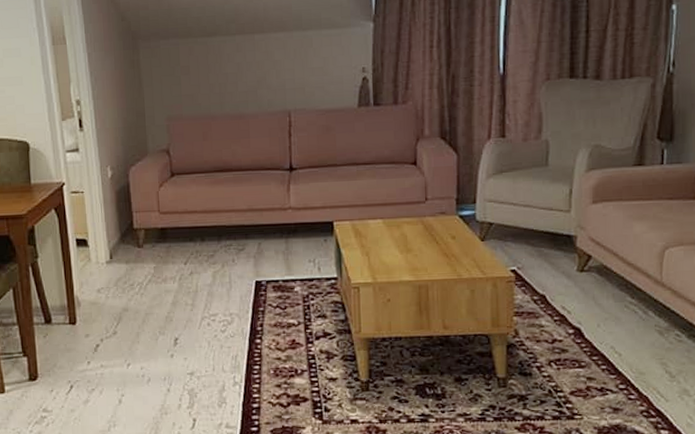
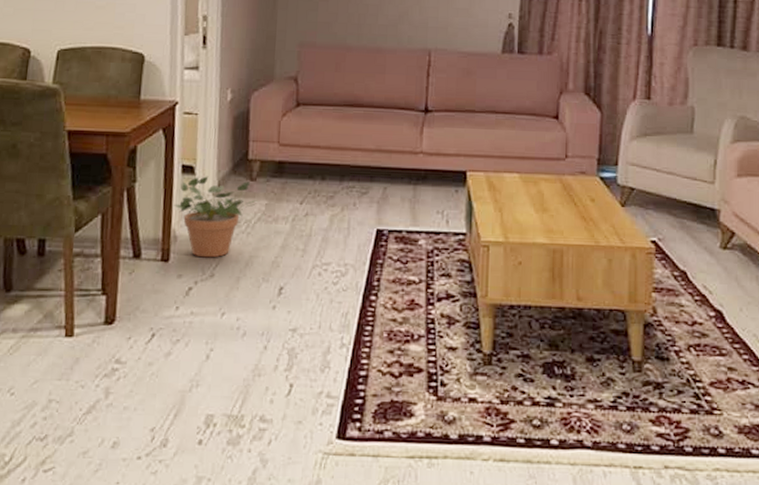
potted plant: none [74,247,148,318] -> present [174,176,259,258]

